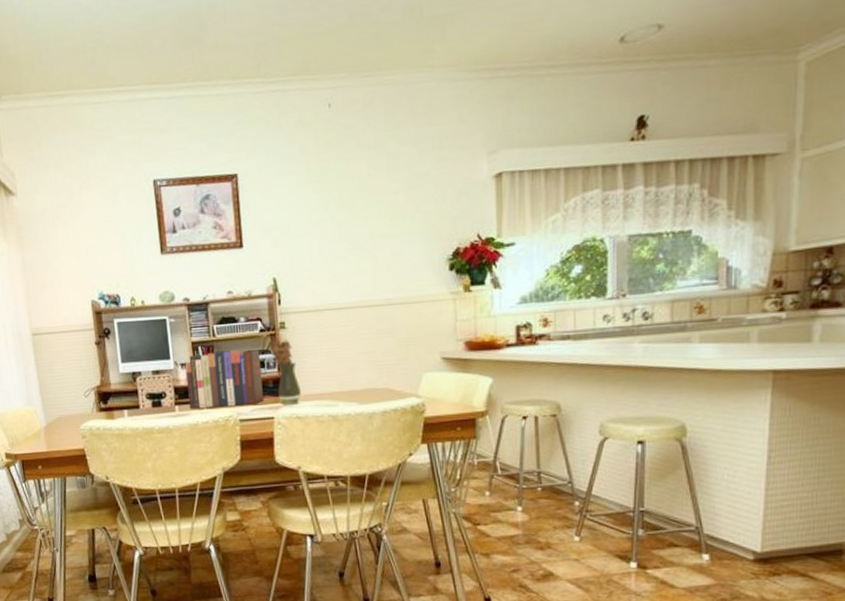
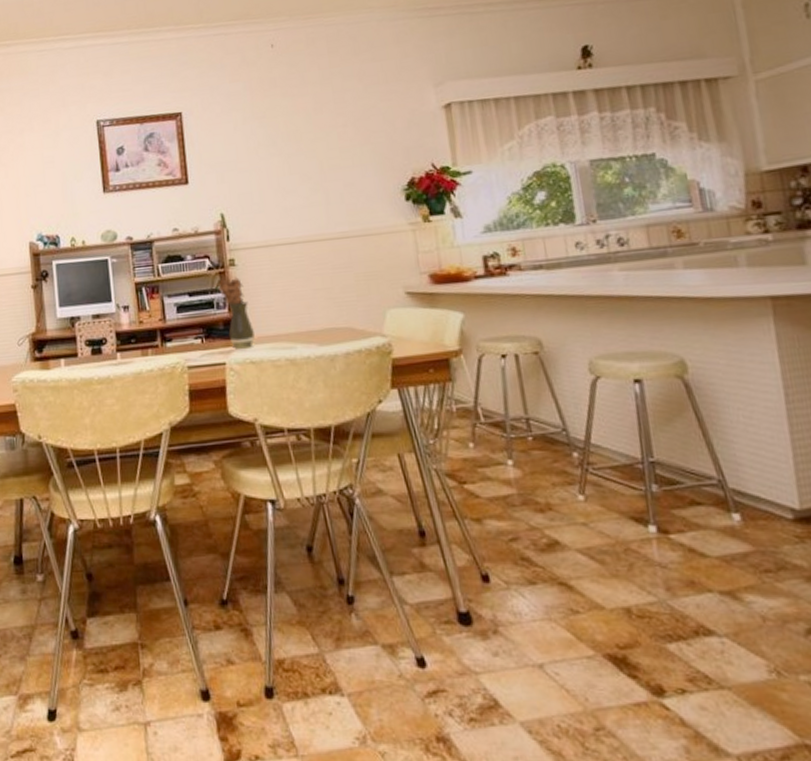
books: present [186,349,264,409] -> none [128,289,214,356]

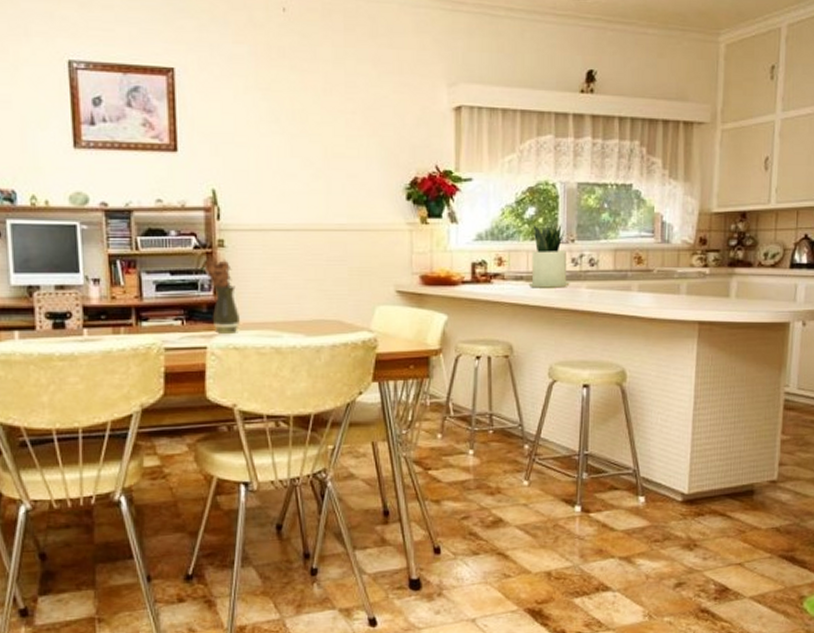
planter: none [545,204,599,276] -> present [528,223,570,288]

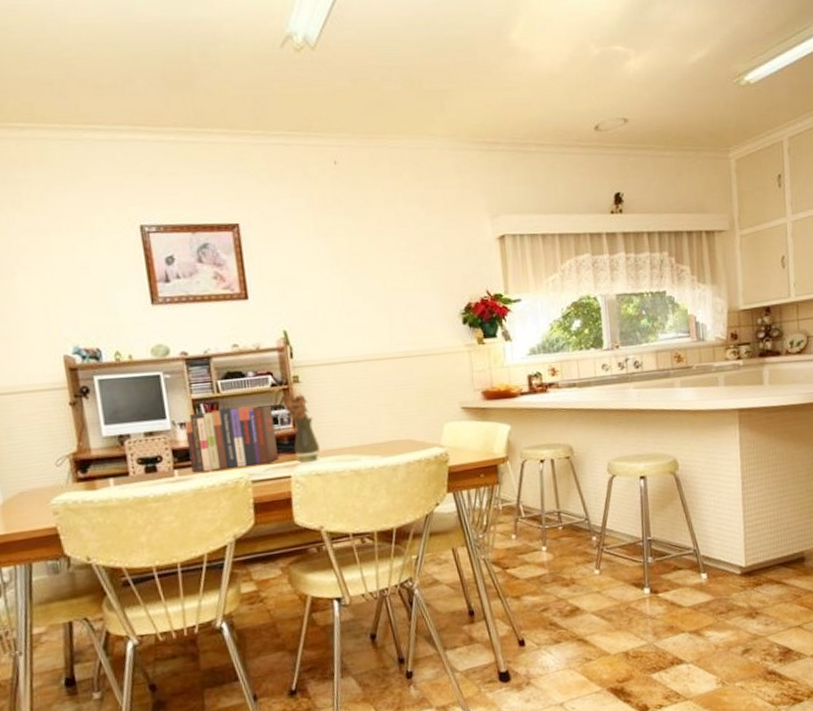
books: none [99,267,195,334] -> present [185,405,278,473]
planter: present [528,223,570,288] -> none [580,332,619,393]

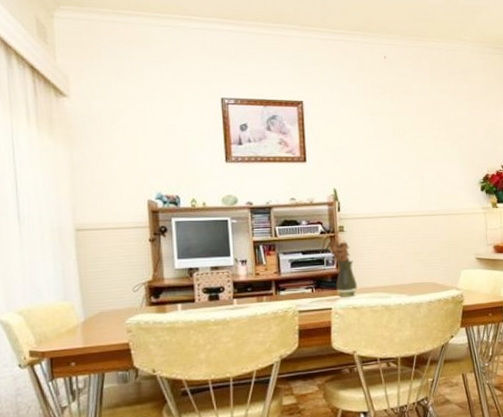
books: present [185,405,278,473] -> none [246,249,322,302]

